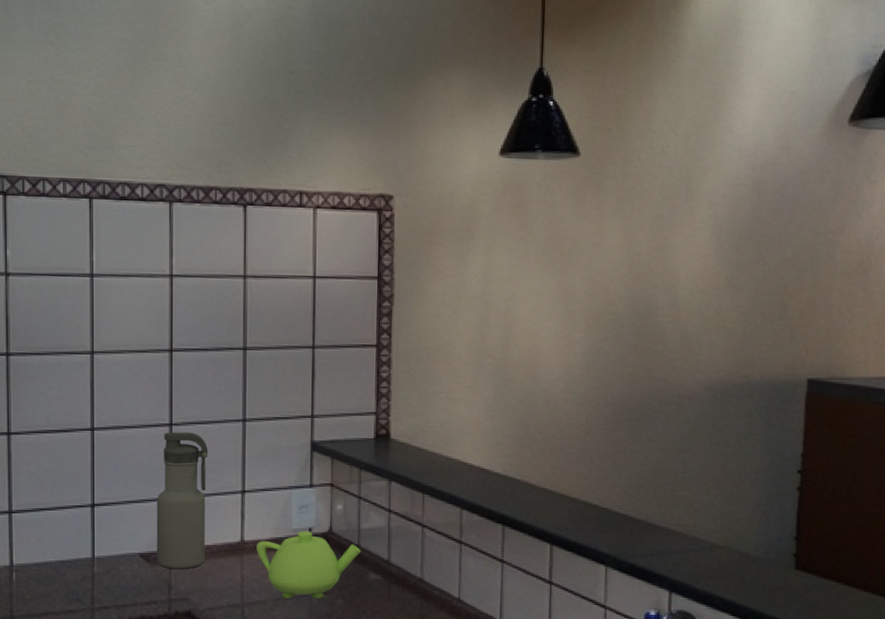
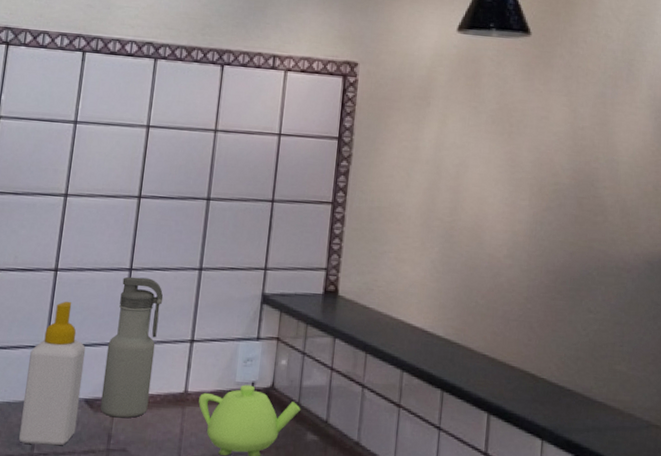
soap bottle: none [77,459,135,599] -> present [19,301,86,446]

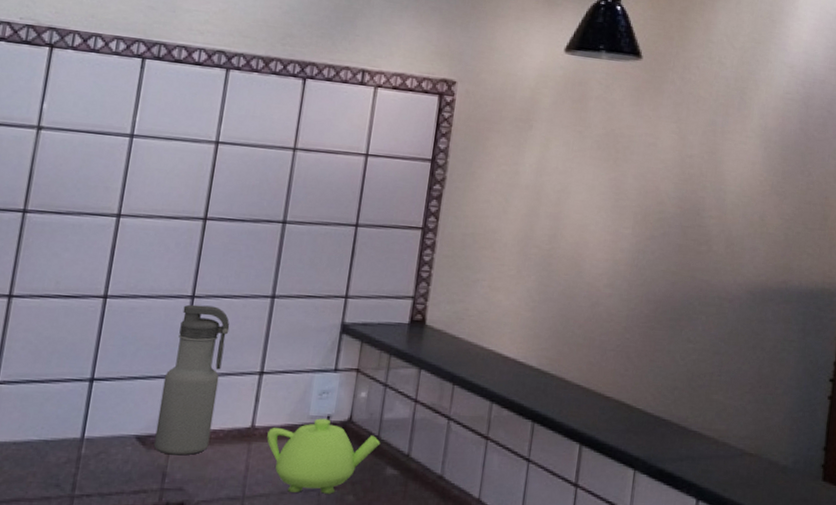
soap bottle: present [19,301,86,446] -> none [57,330,139,486]

